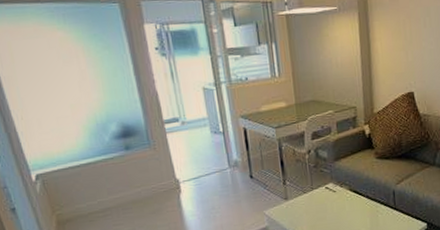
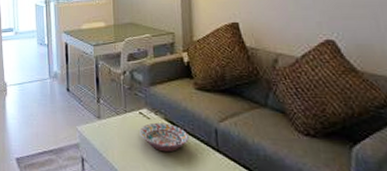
decorative bowl: none [326,193,371,219] -> present [140,122,189,153]

